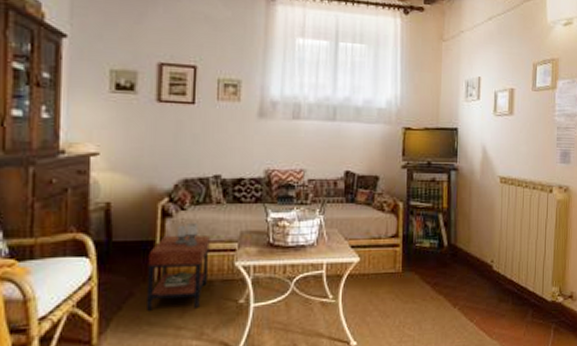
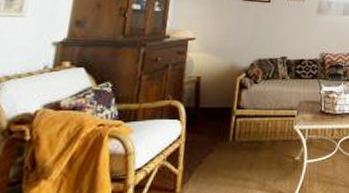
side table: present [147,223,210,311] -> none [222,94,276,165]

